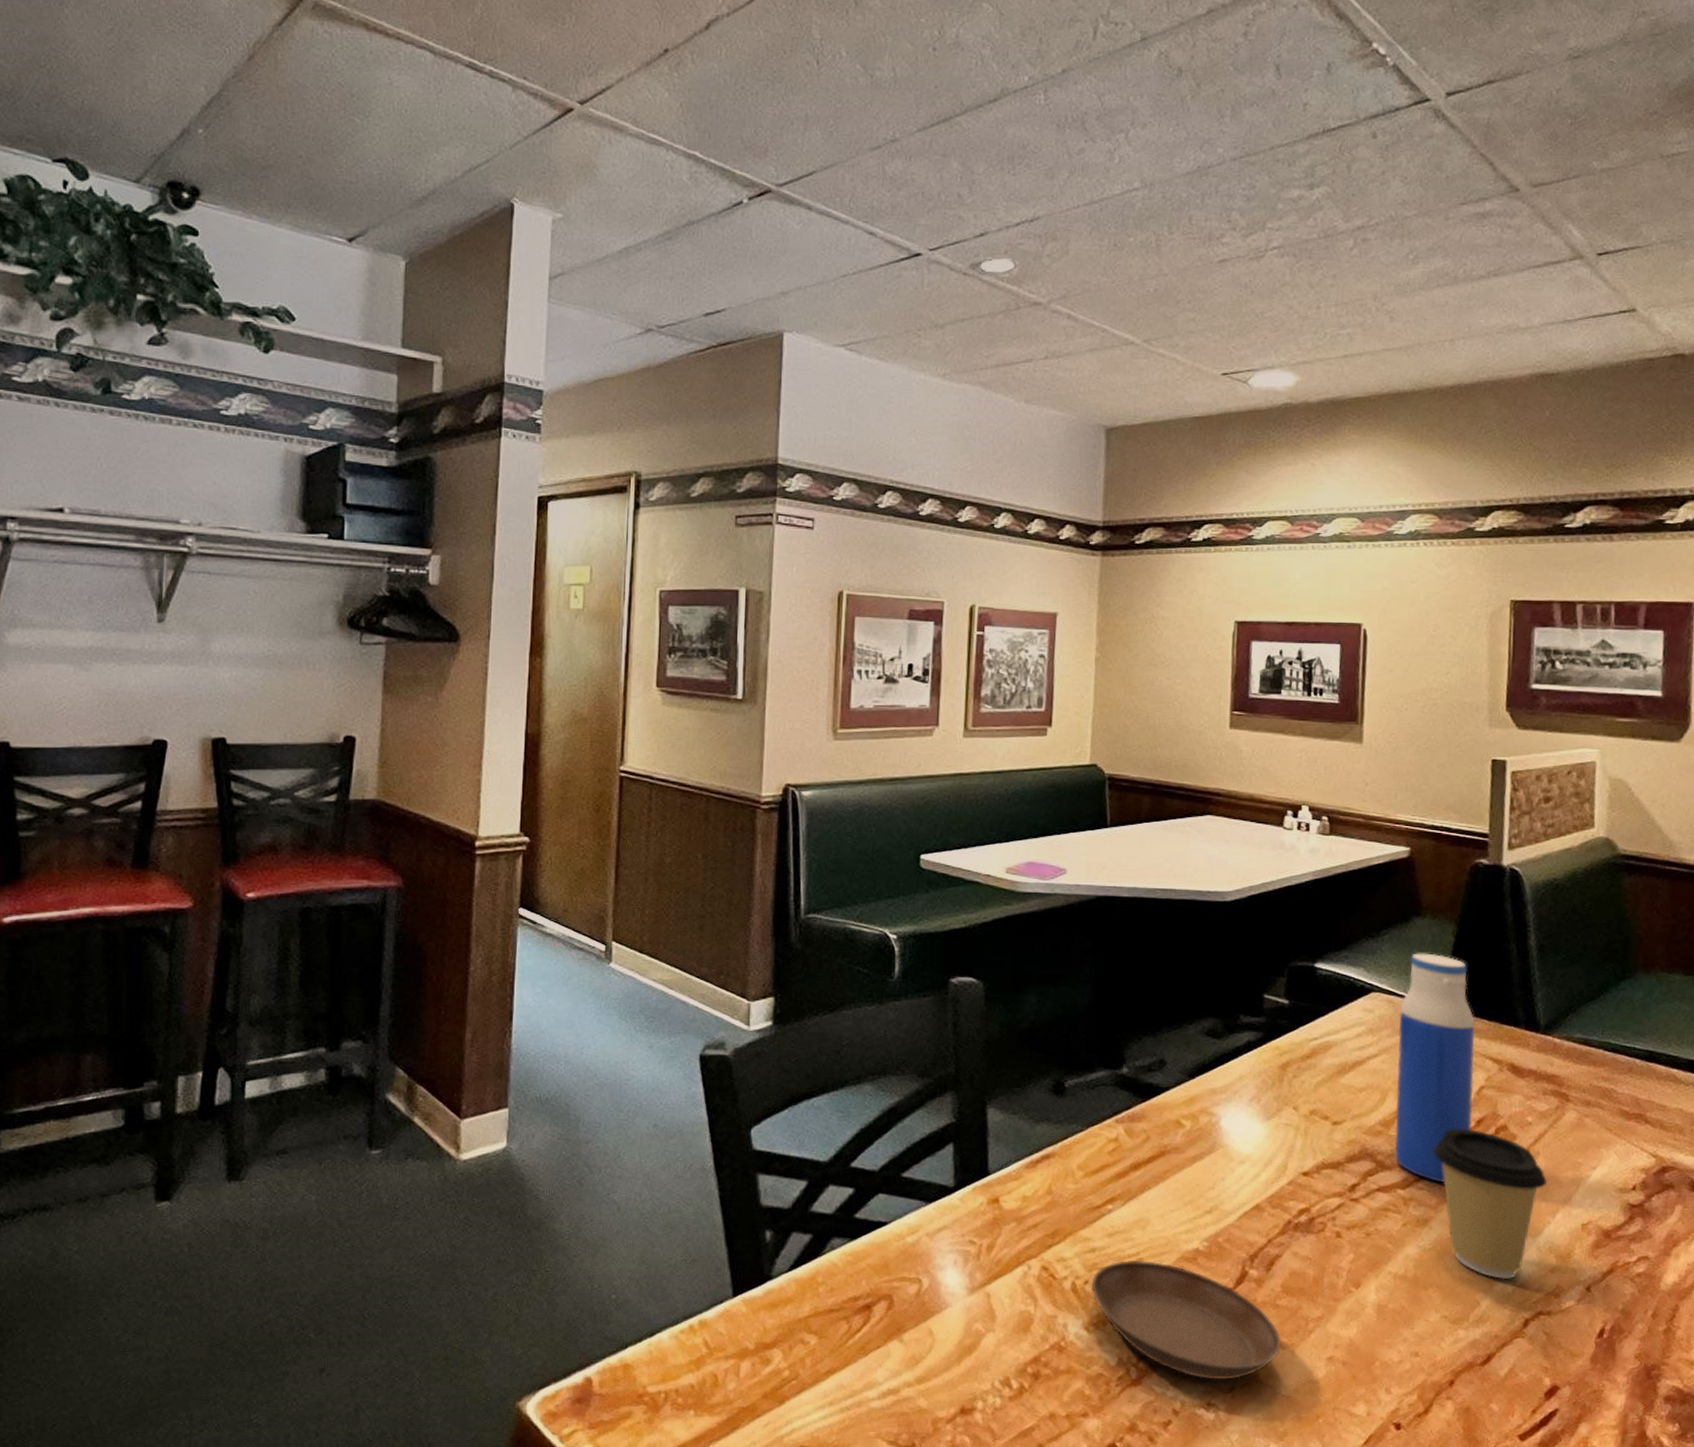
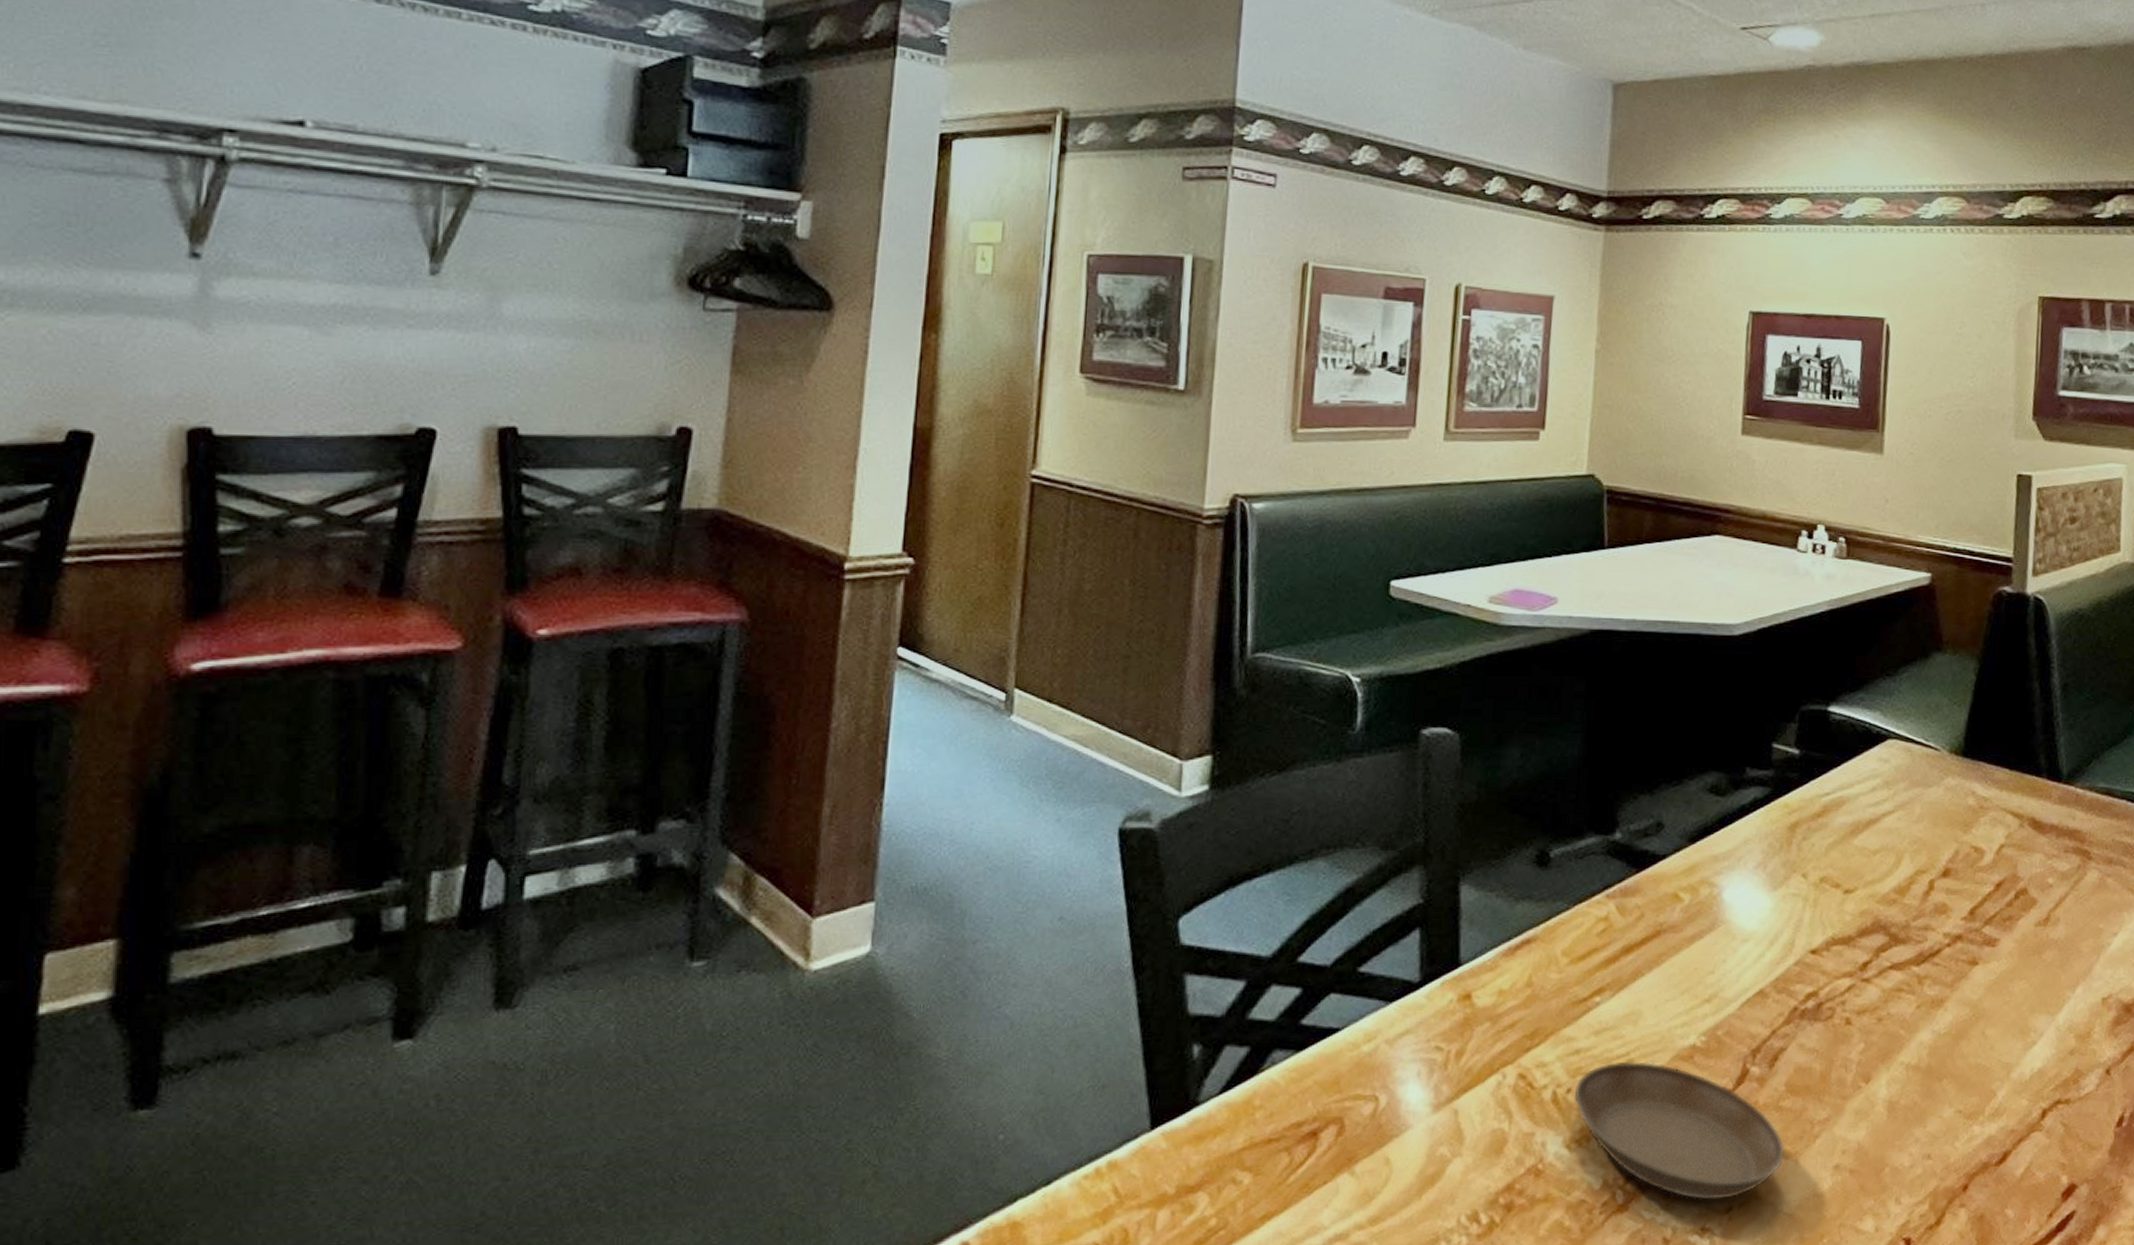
water bottle: present [1394,953,1475,1184] -> none [1909,693,1996,958]
coffee cup: present [1433,1128,1547,1280] -> none [1949,893,2067,1066]

